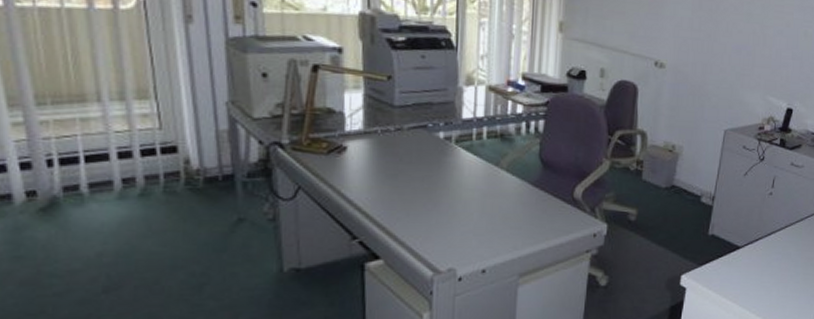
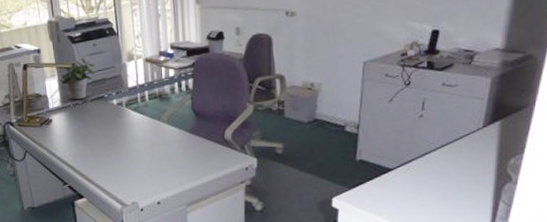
potted plant: none [368,70,421,126] -> present [61,58,95,100]

